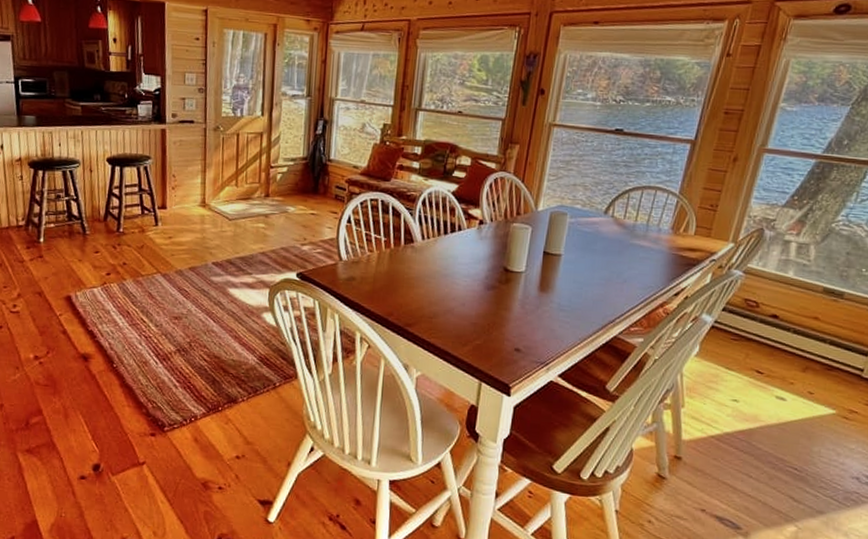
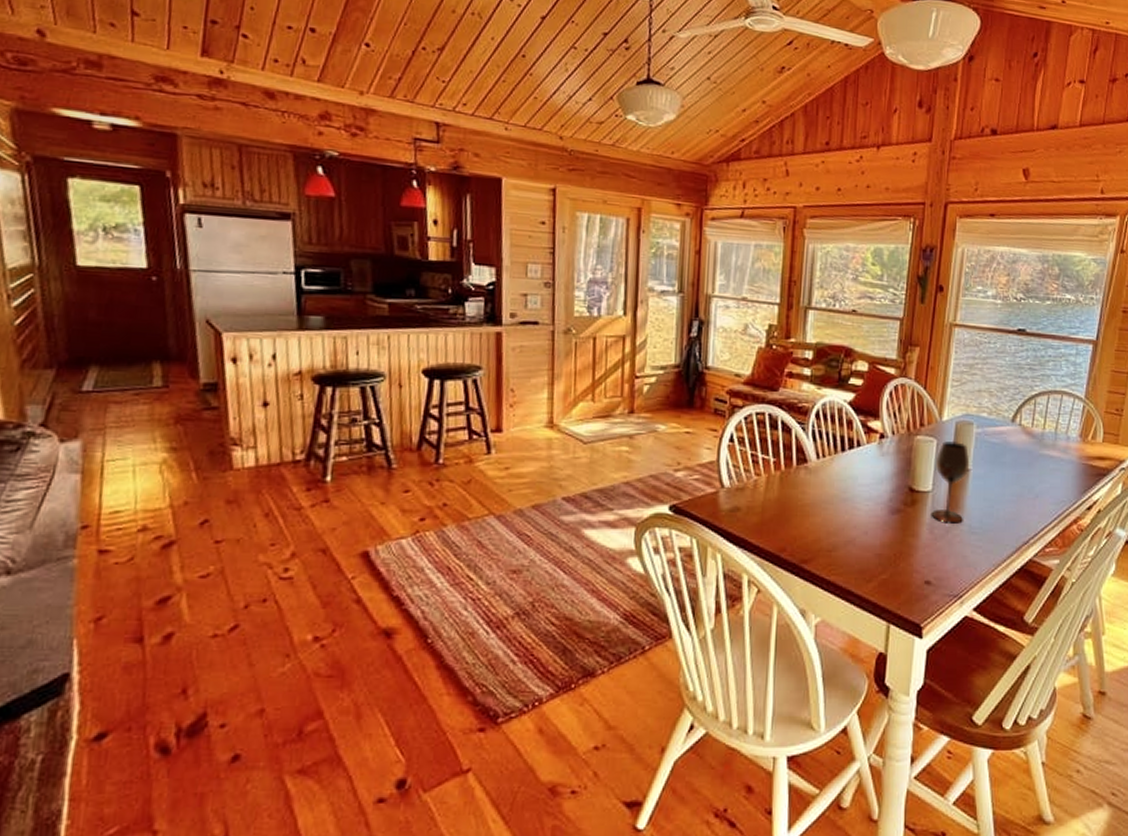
wineglass: none [523,228,563,301] -> present [931,440,970,524]

